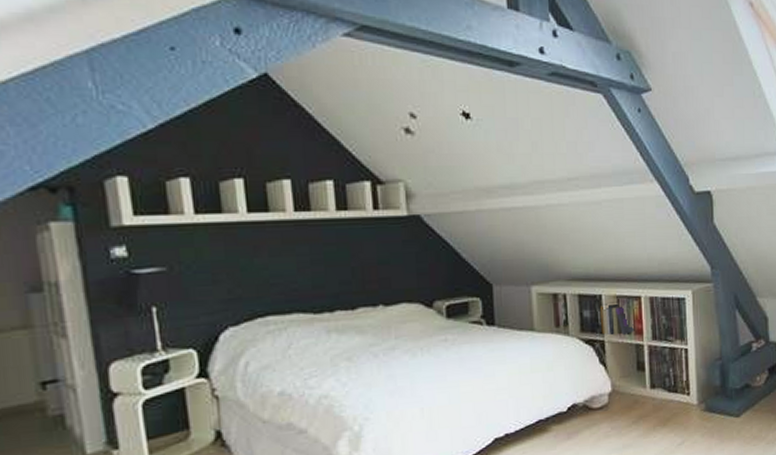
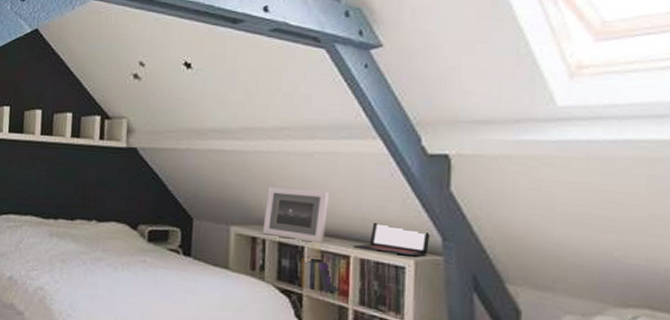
picture frame: none [562,237,620,290] -> present [262,186,331,244]
laptop: none [643,262,702,289] -> present [353,223,430,258]

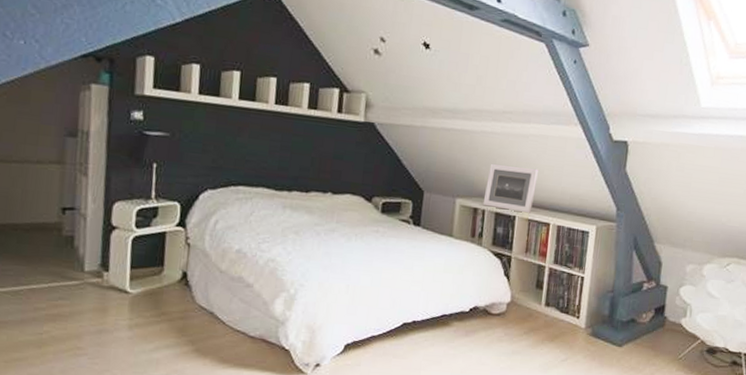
books: present [300,256,340,294] -> none [510,224,540,256]
laptop: present [353,223,430,258] -> none [553,196,609,224]

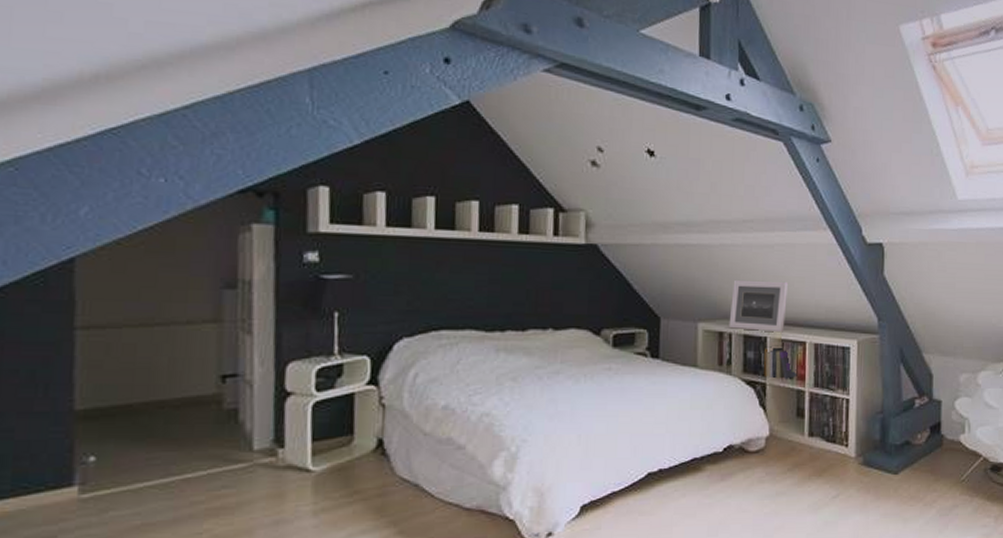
books: none [510,224,540,256] -> present [764,345,798,380]

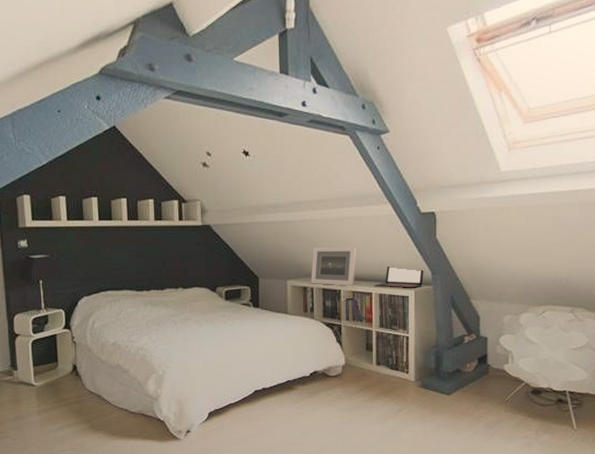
laptop: none [808,309,869,339] -> present [374,267,424,289]

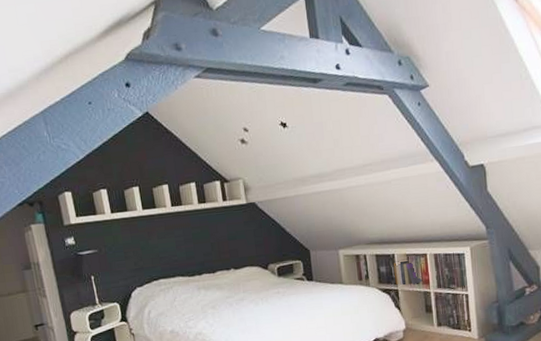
picture frame: present [311,246,357,286] -> none [362,208,408,251]
laptop: present [374,267,424,289] -> none [428,225,478,248]

